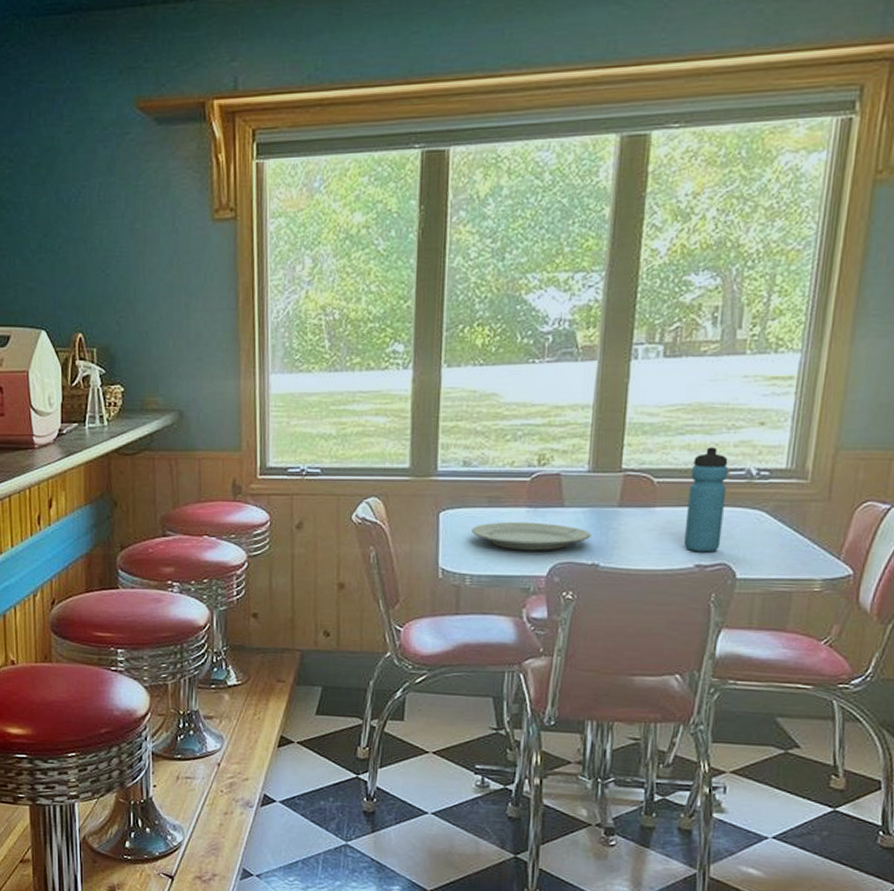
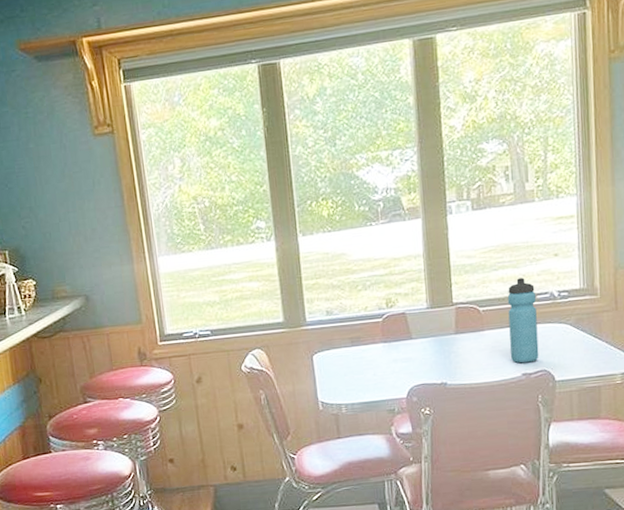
plate: present [472,521,591,551] -> none [341,354,437,379]

